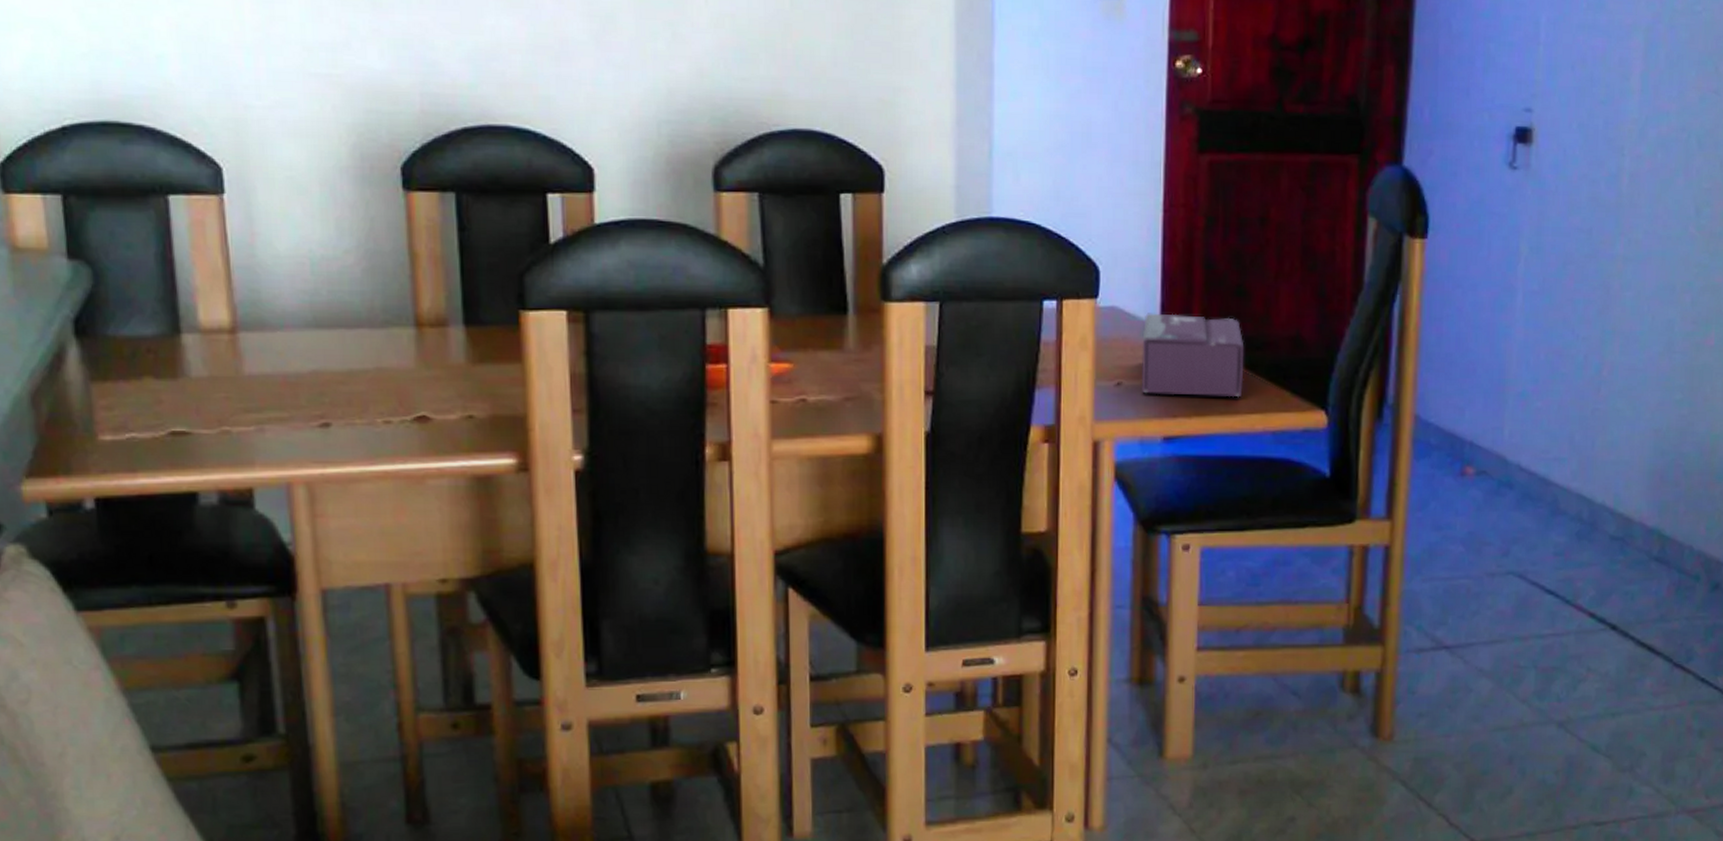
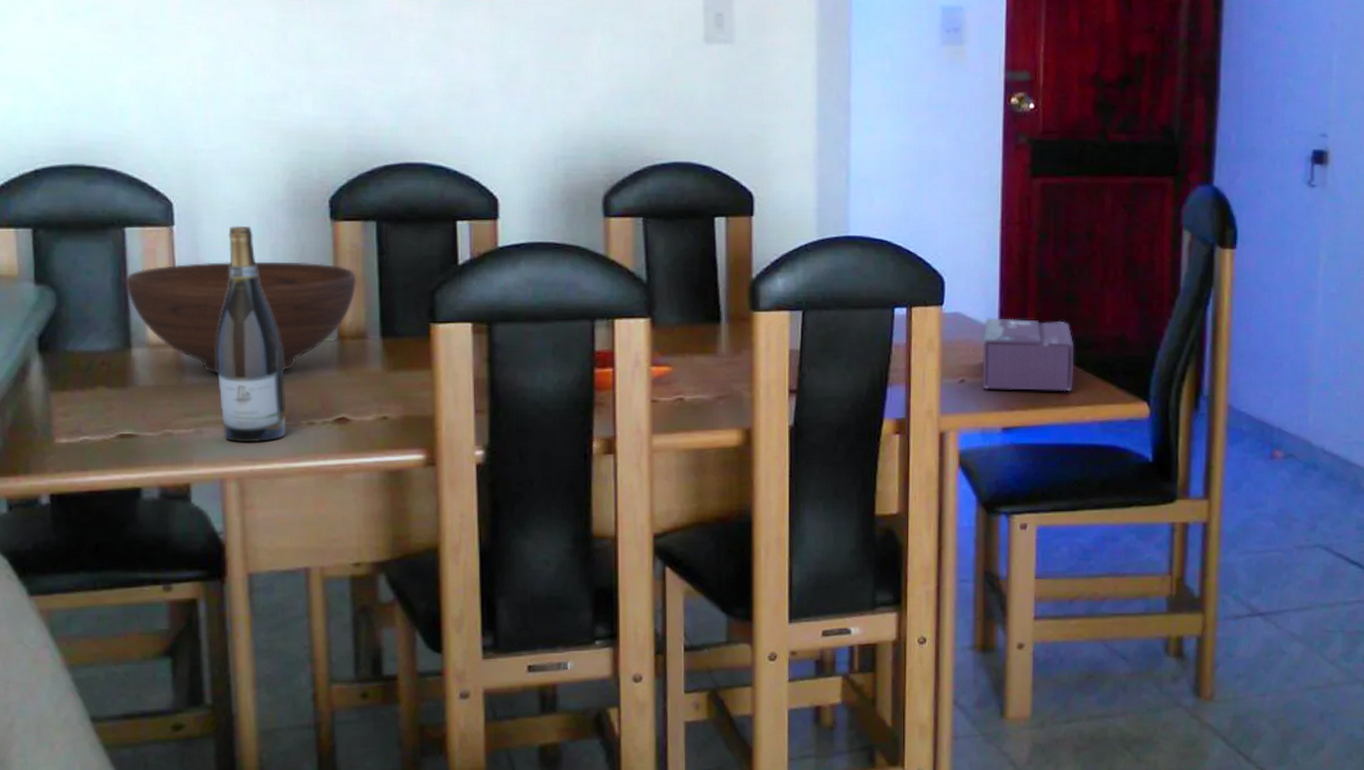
fruit bowl: none [171,236,434,365] -> present [126,261,356,374]
wine bottle: none [277,194,359,442] -> present [215,225,286,442]

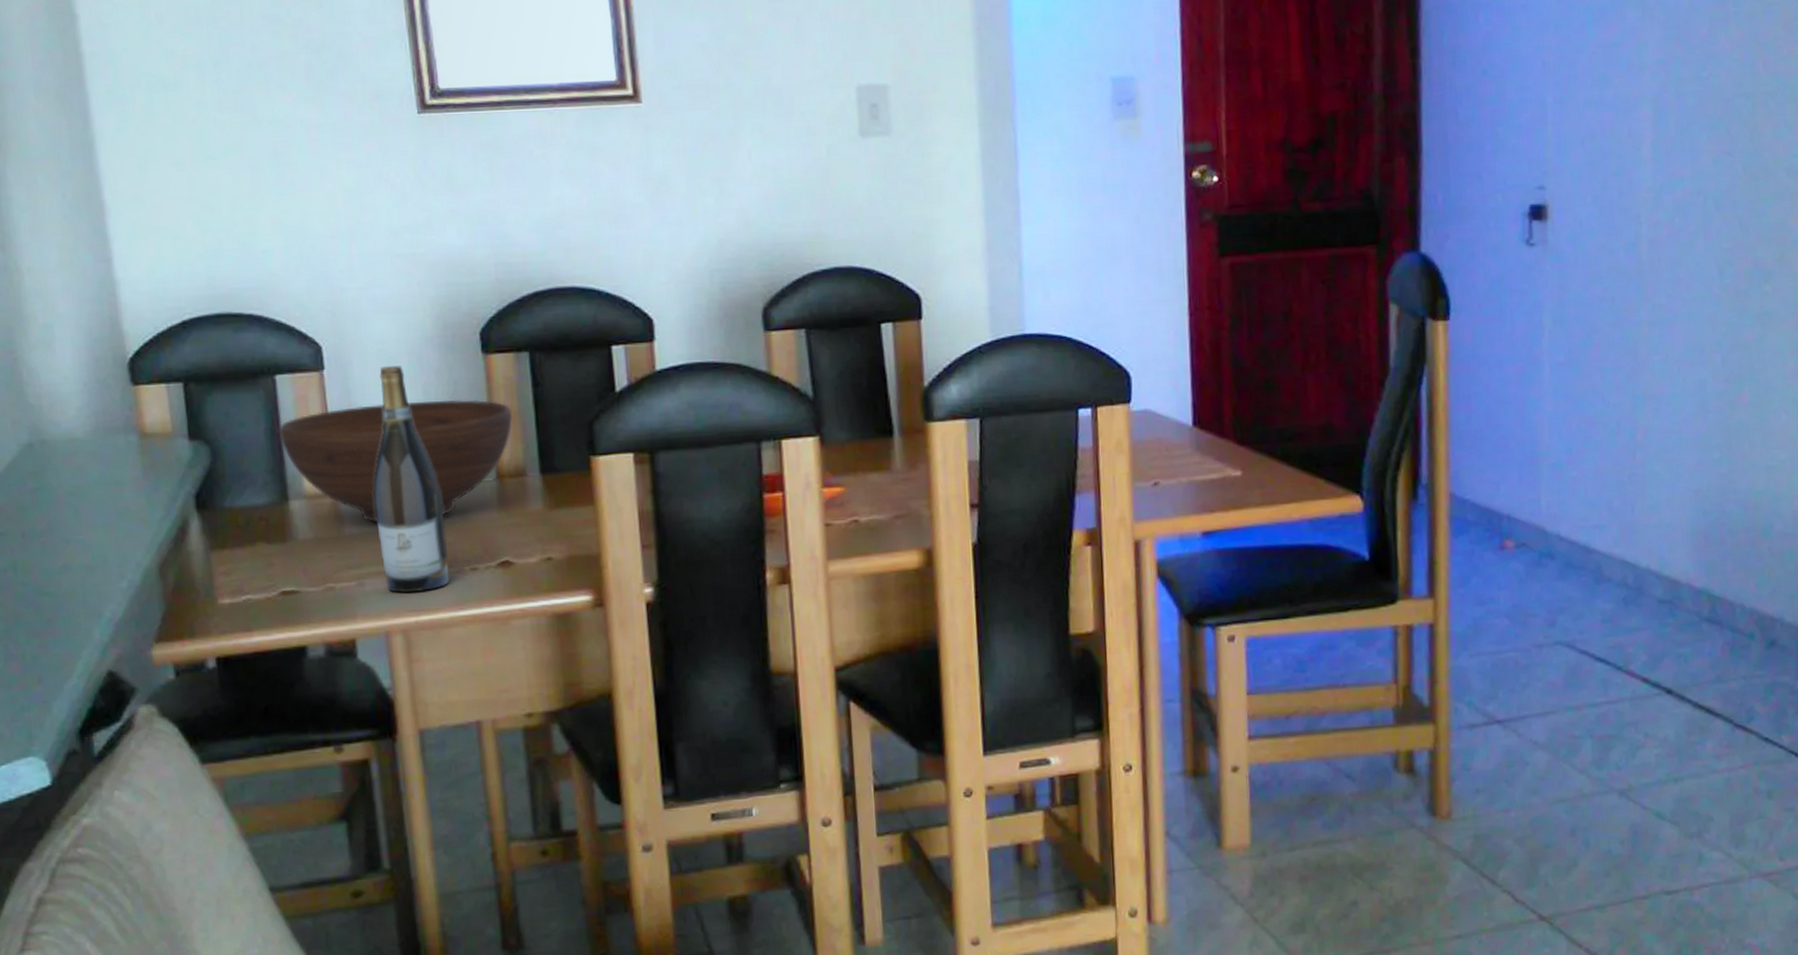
tissue box: present [982,318,1074,392] -> none [1176,411,1278,492]

